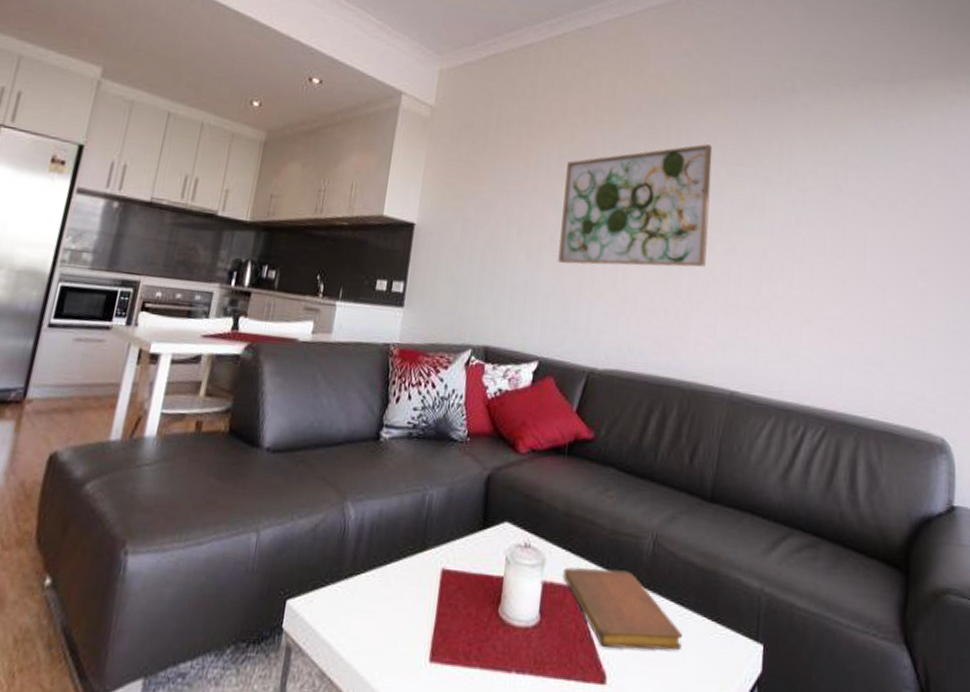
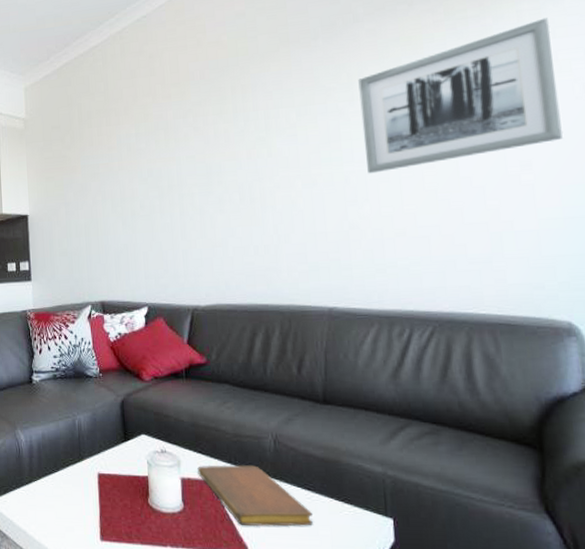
wall art: present [557,144,713,267] -> none [145,92,288,223]
wall art: none [785,133,953,254] -> present [358,18,563,174]

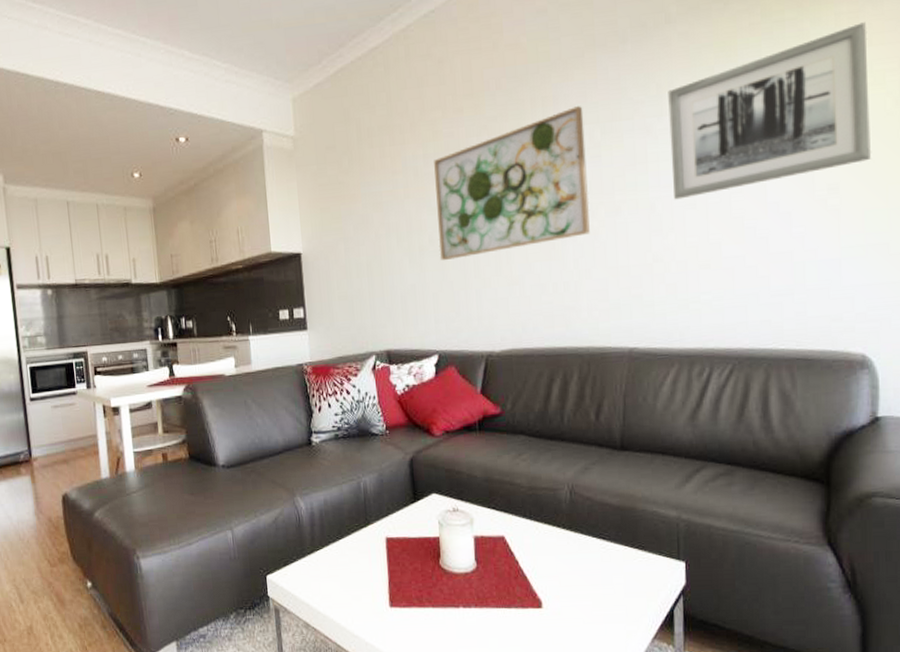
wall art: none [145,92,288,223] -> present [434,106,590,260]
notebook: present [197,465,313,527] -> none [491,518,607,581]

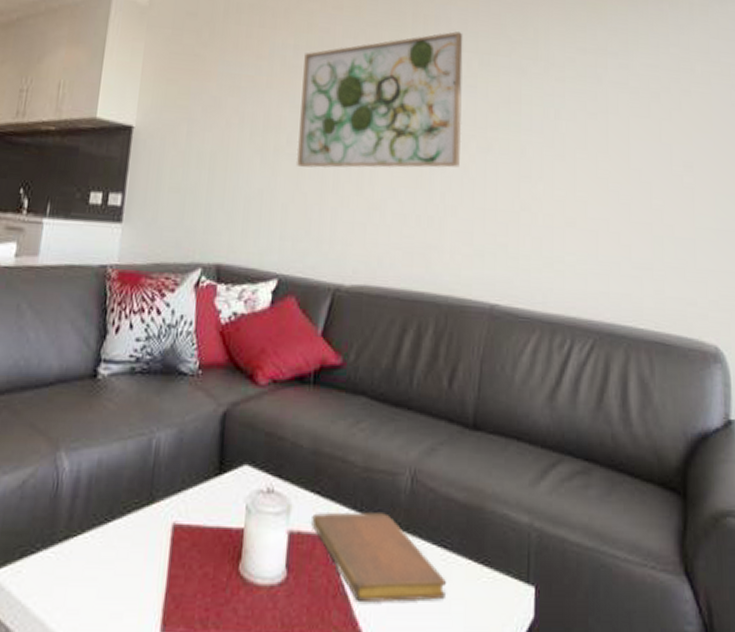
notebook: none [491,518,607,581] -> present [312,512,446,603]
wall art: present [668,22,871,200] -> none [543,16,720,149]

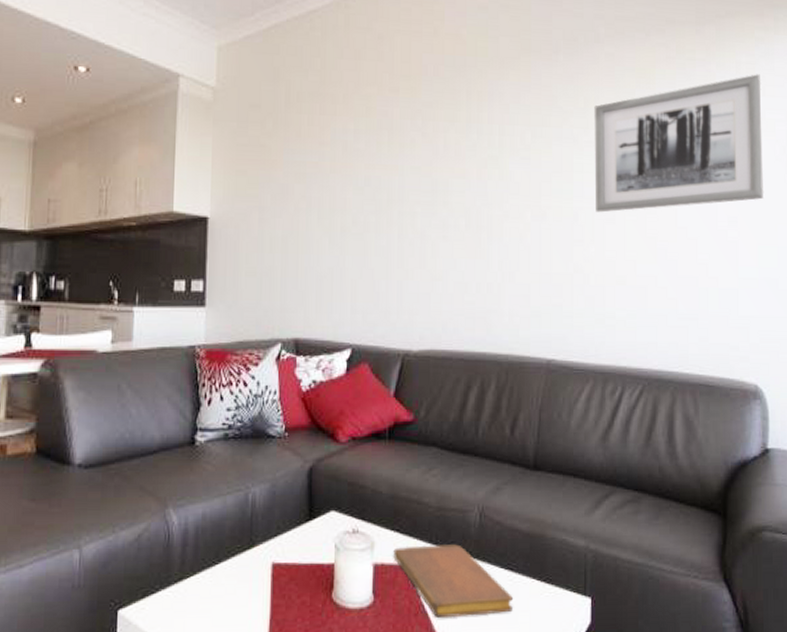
wall art: present [296,31,463,169] -> none [362,106,517,245]
wall art: none [543,16,720,149] -> present [594,74,763,213]

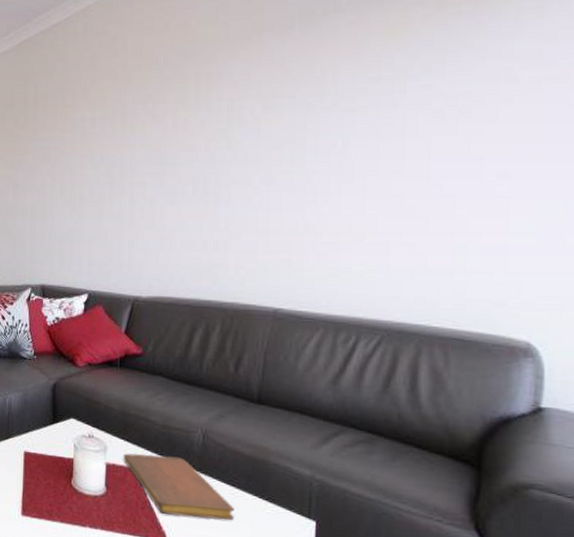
wall art: present [594,74,763,213] -> none [330,18,552,174]

